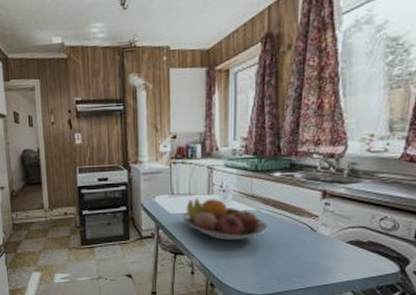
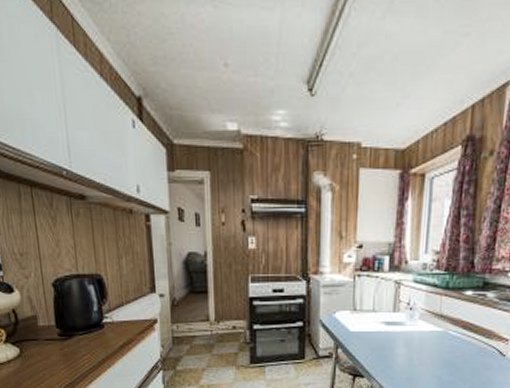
fruit bowl: present [182,198,269,241] -> none [364,315,457,364]

